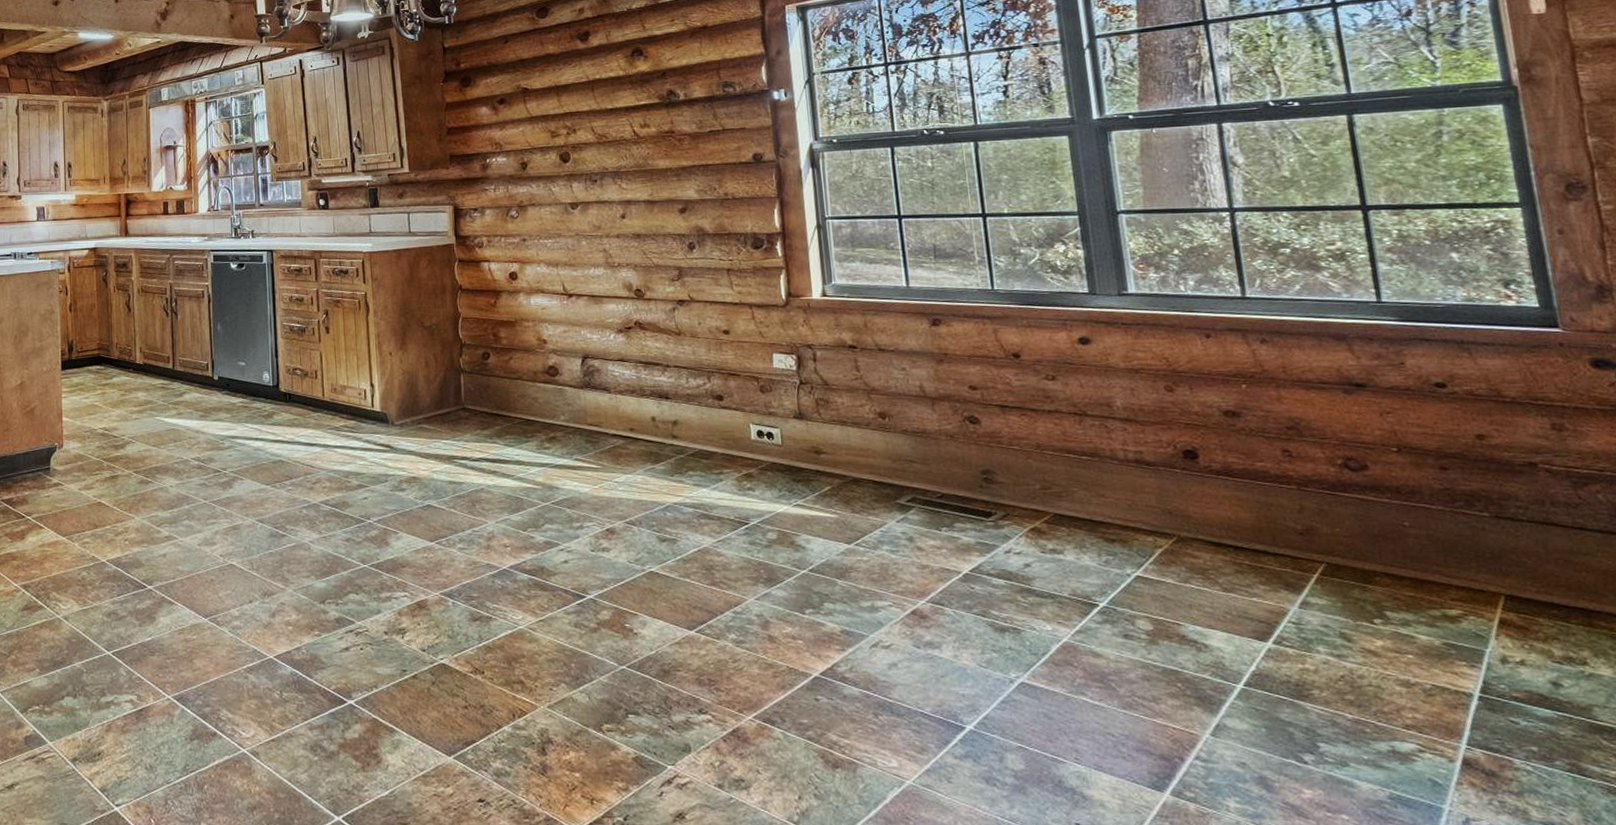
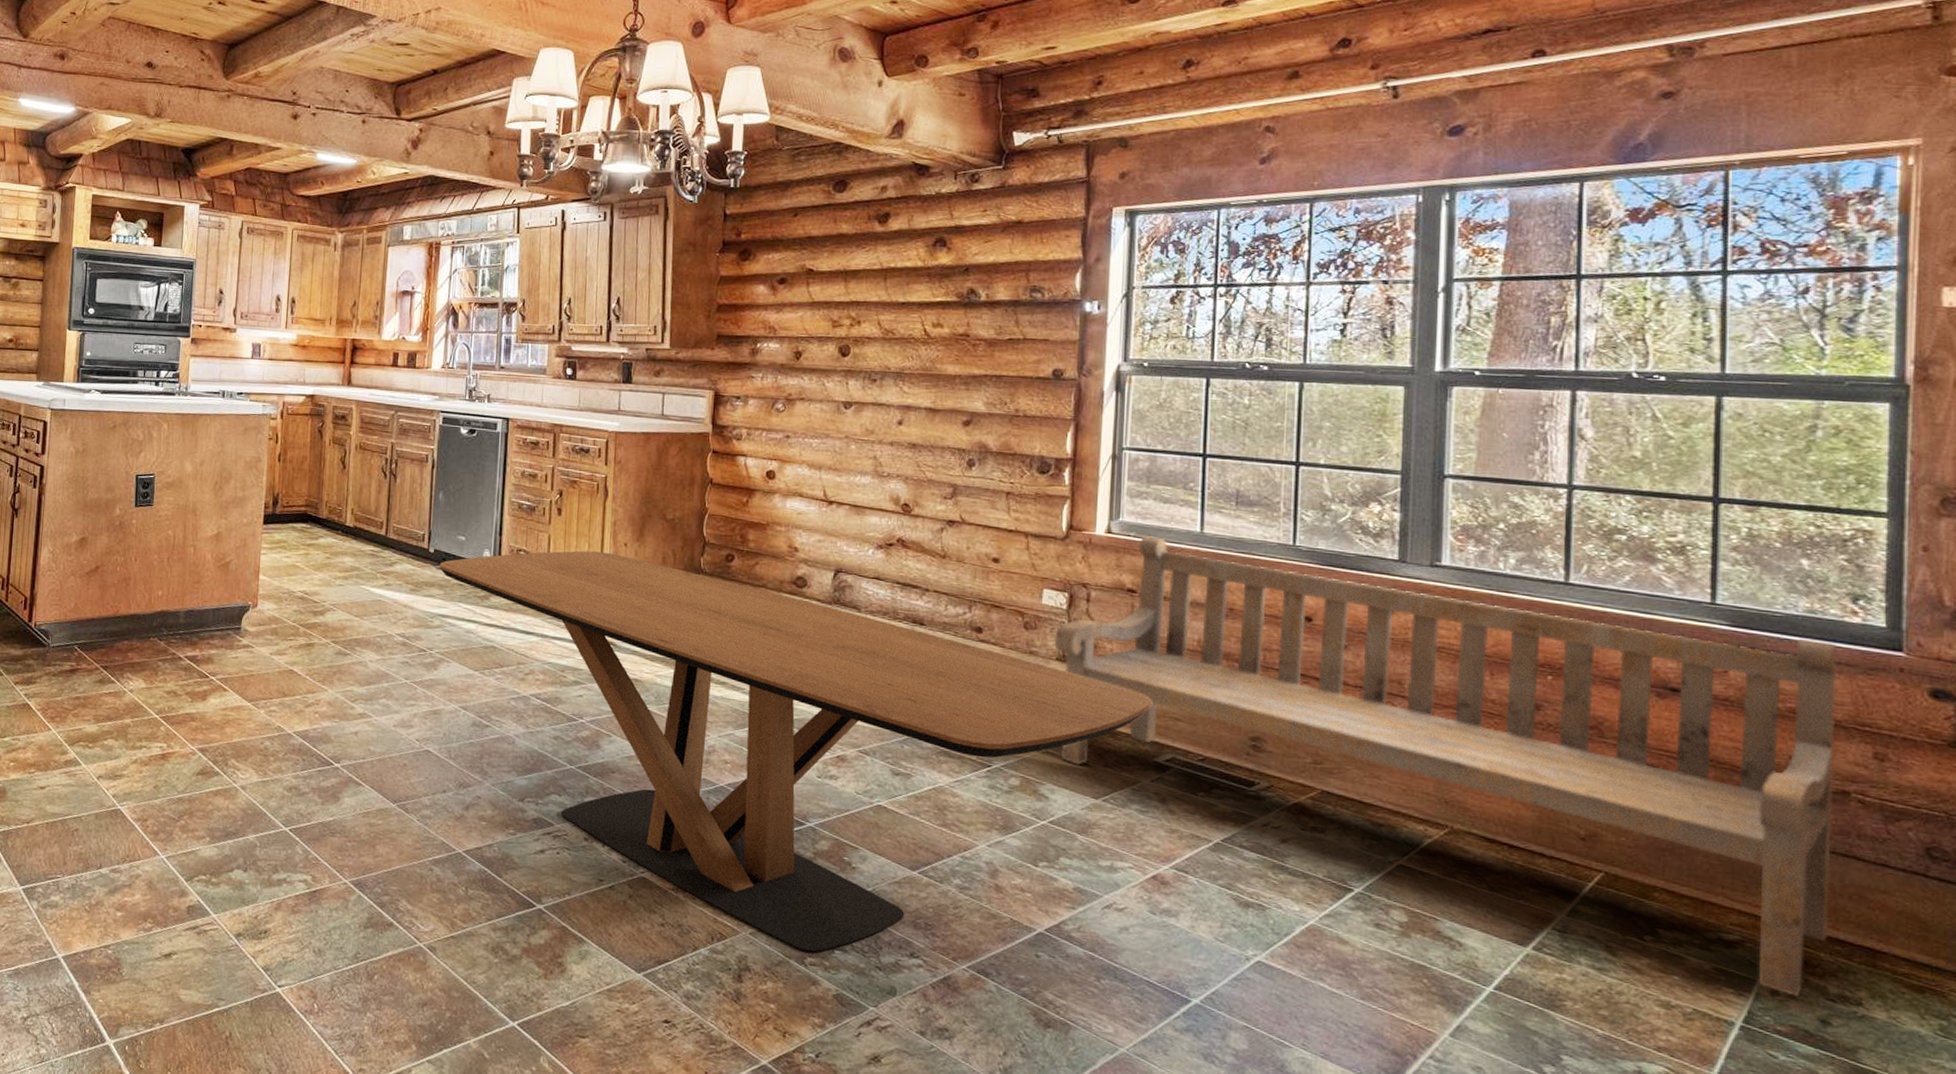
dining table: none [224,362,888,719] -> present [439,550,1153,953]
bench: none [789,294,1544,663] -> present [1054,535,1838,997]

